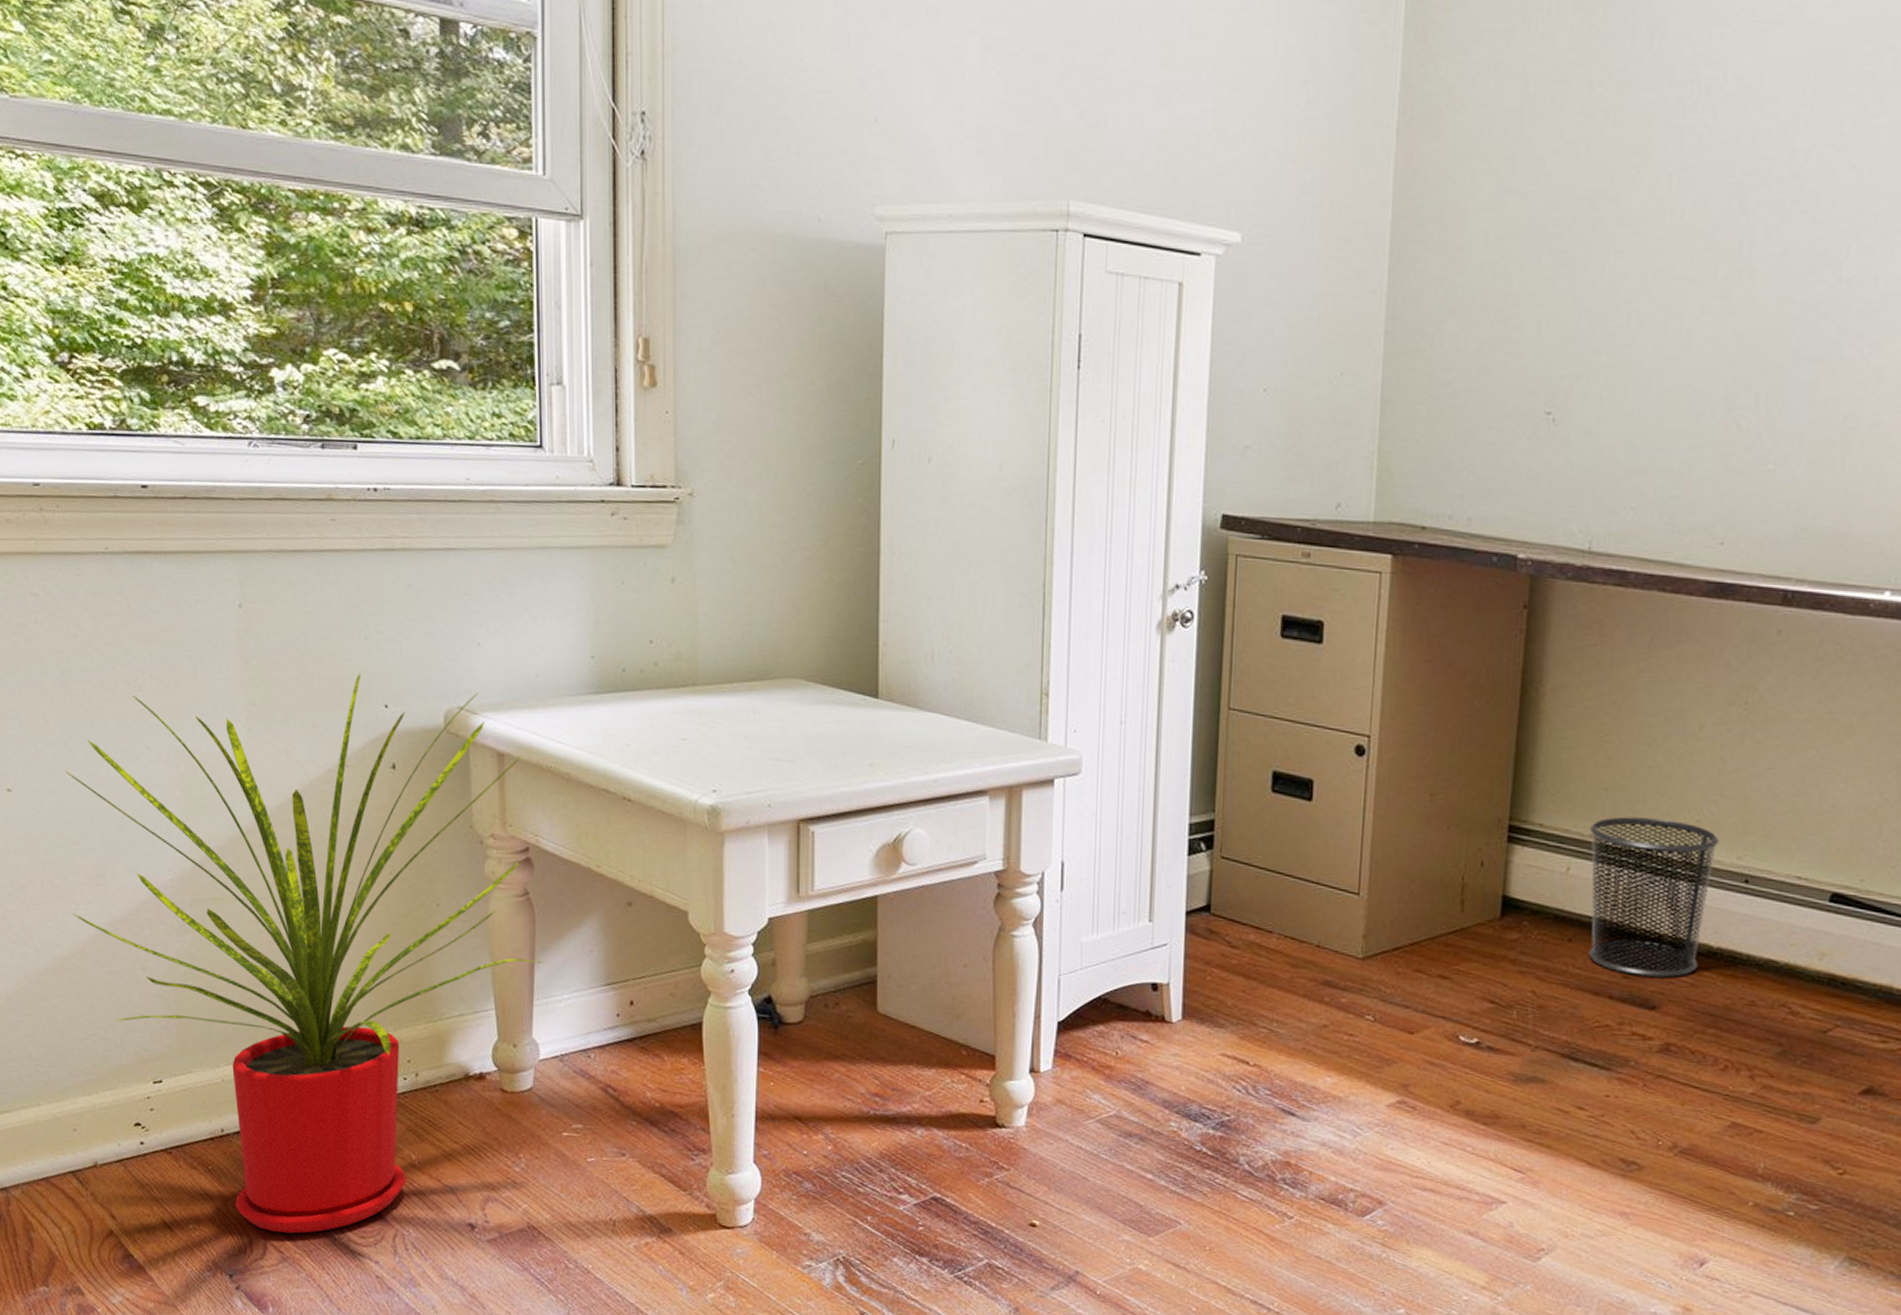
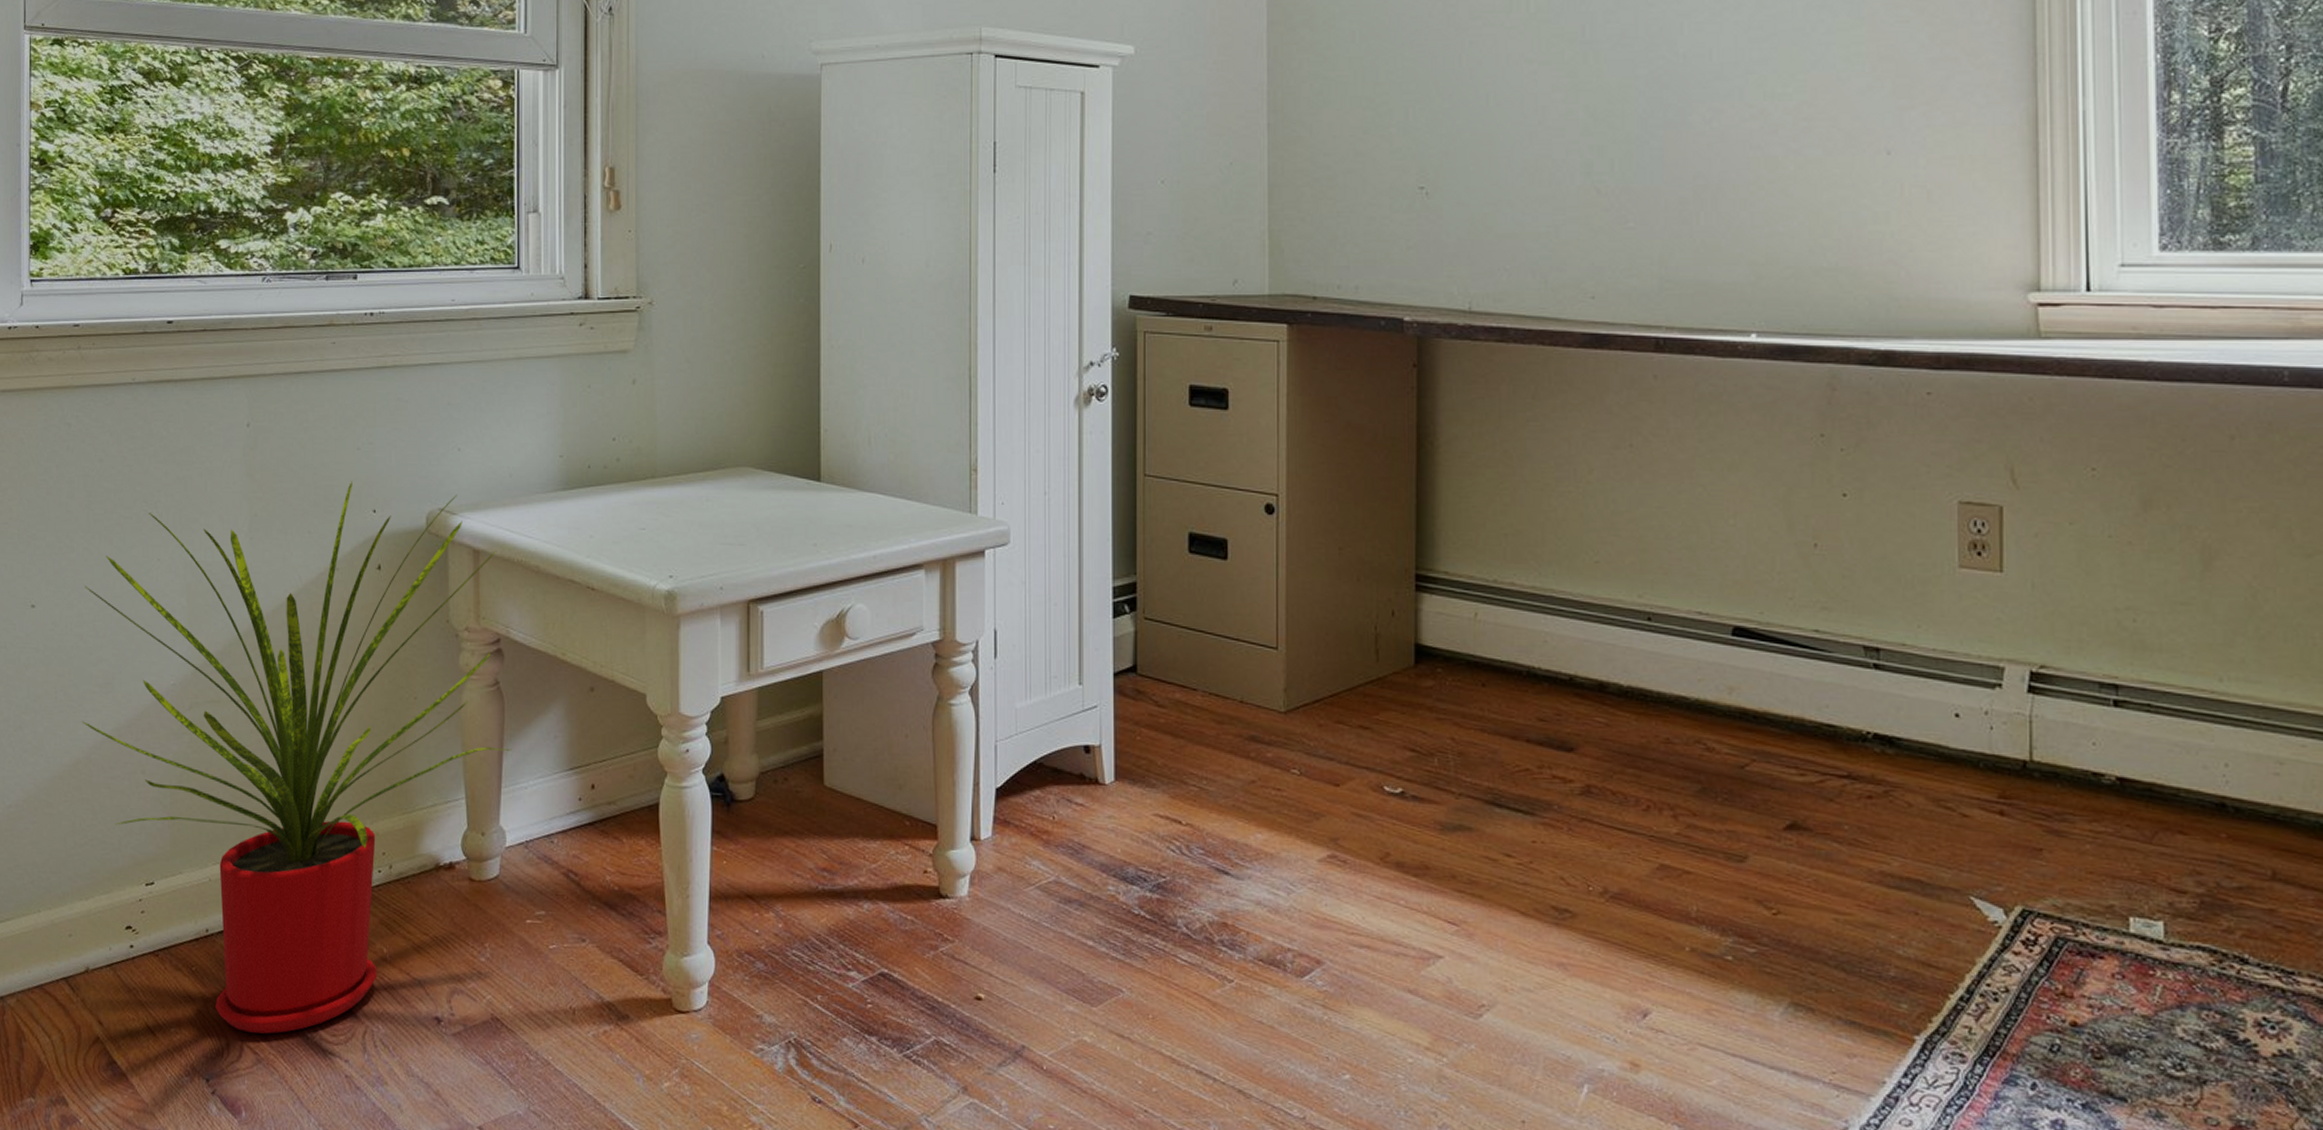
waste bin: present [1588,816,1719,978] -> none [1493,561,1618,720]

